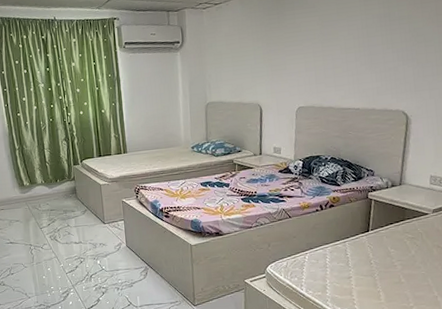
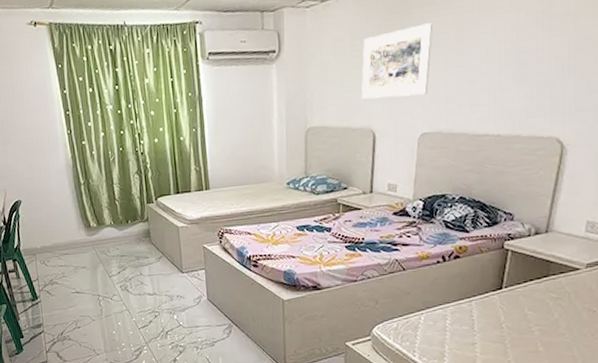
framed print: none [249,22,303,81] -> present [361,22,434,100]

